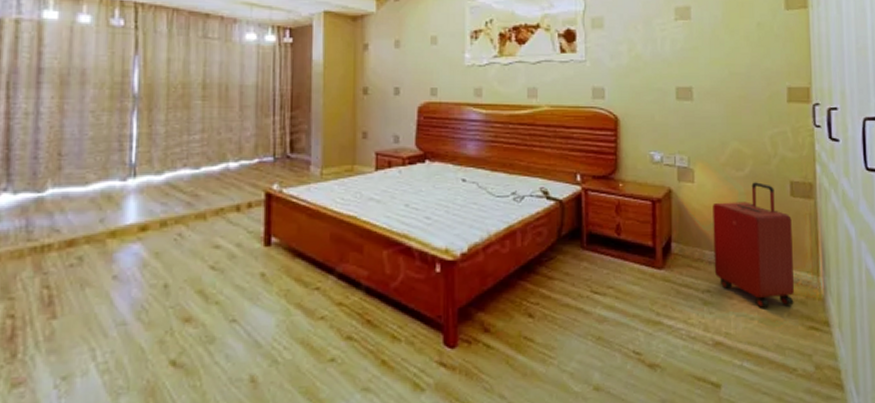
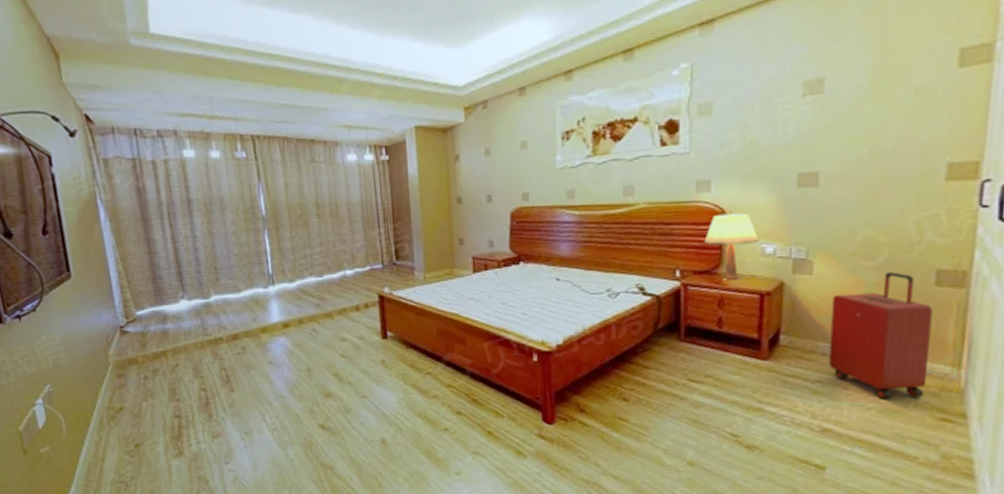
table lamp: none [601,119,648,187] -> present [704,212,759,281]

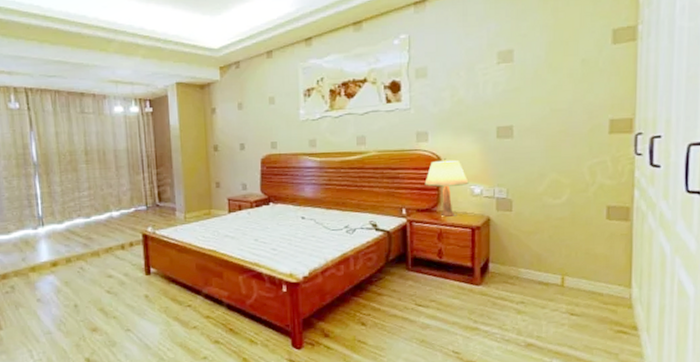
suitcase: present [828,272,933,399] -> none [528,208,606,316]

